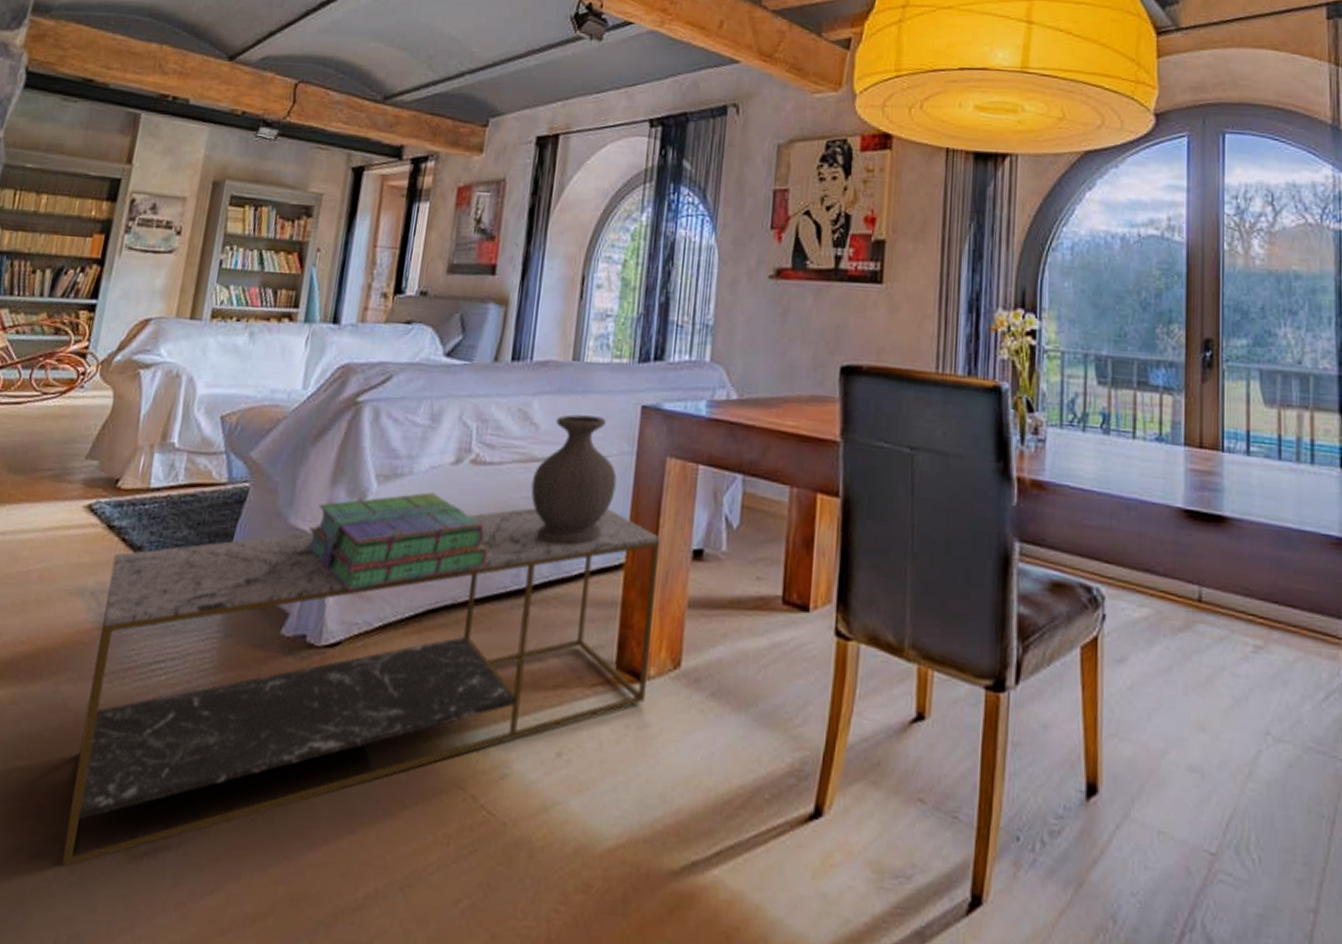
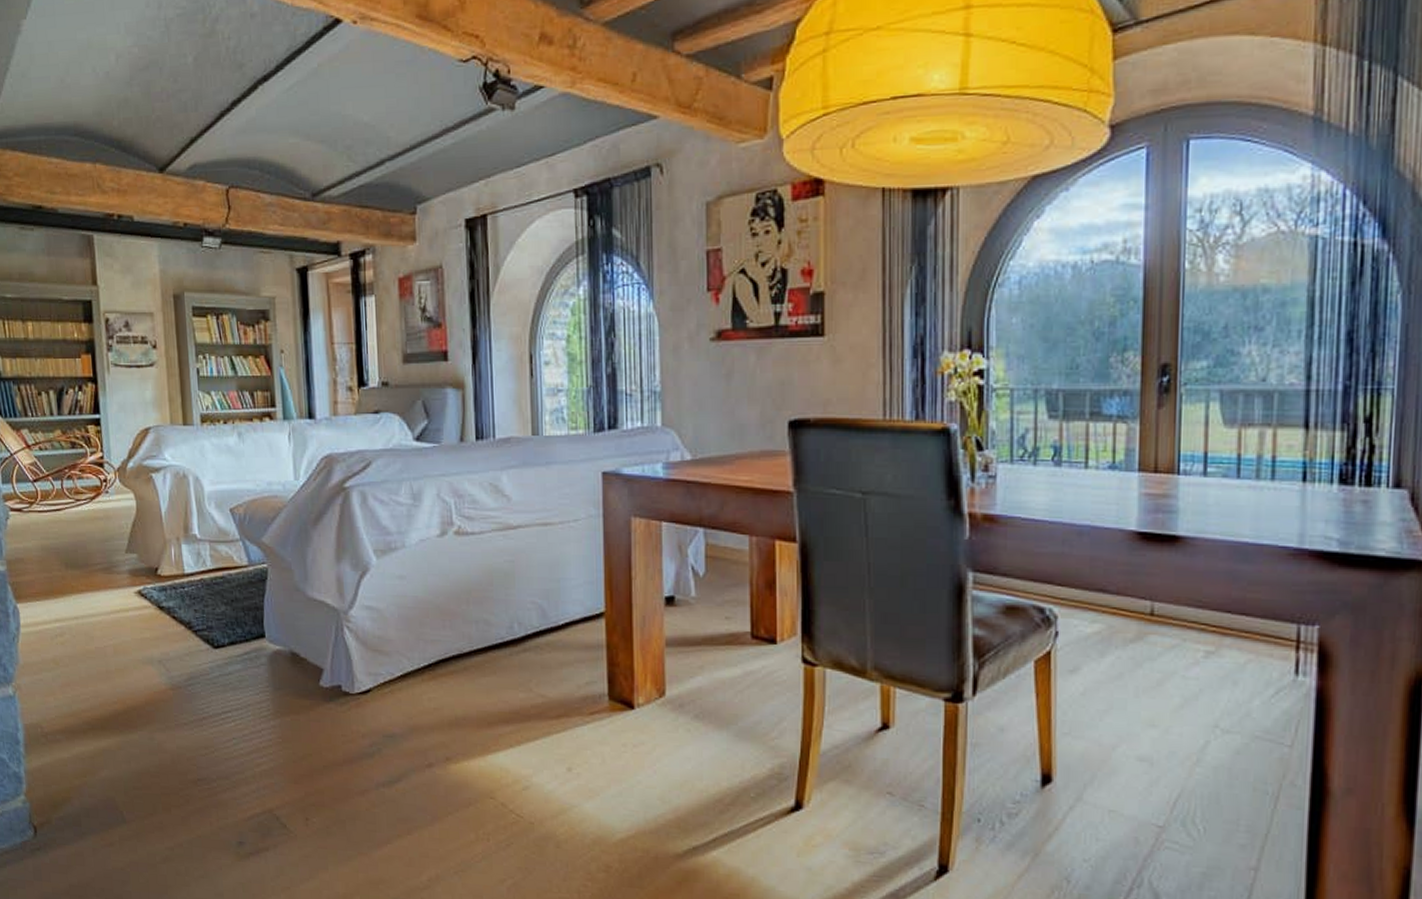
coffee table: present [62,507,660,867] -> none [169,565,637,865]
stack of books: present [306,492,489,591] -> none [325,562,483,648]
vase: present [531,414,617,546] -> none [511,485,588,600]

